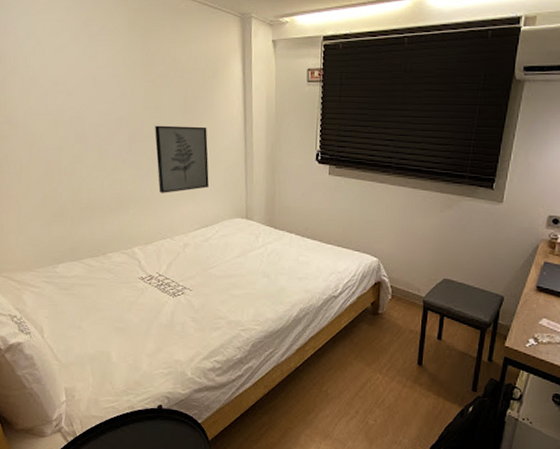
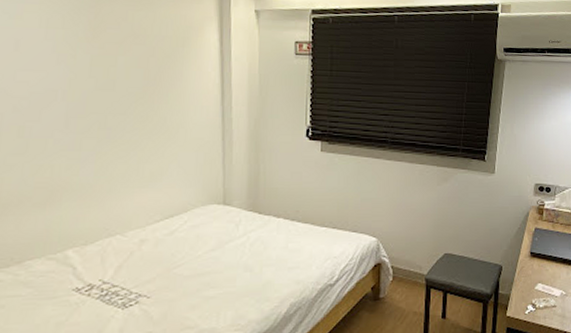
wall art: present [155,125,209,193] -> none [103,98,176,180]

